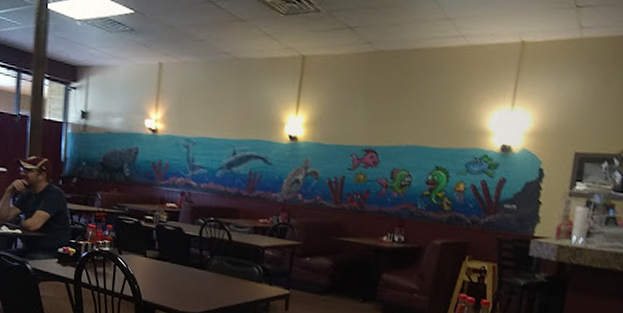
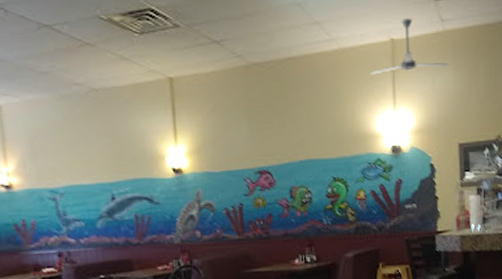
ceiling fan: none [493,22,579,75] -> present [370,19,448,75]

